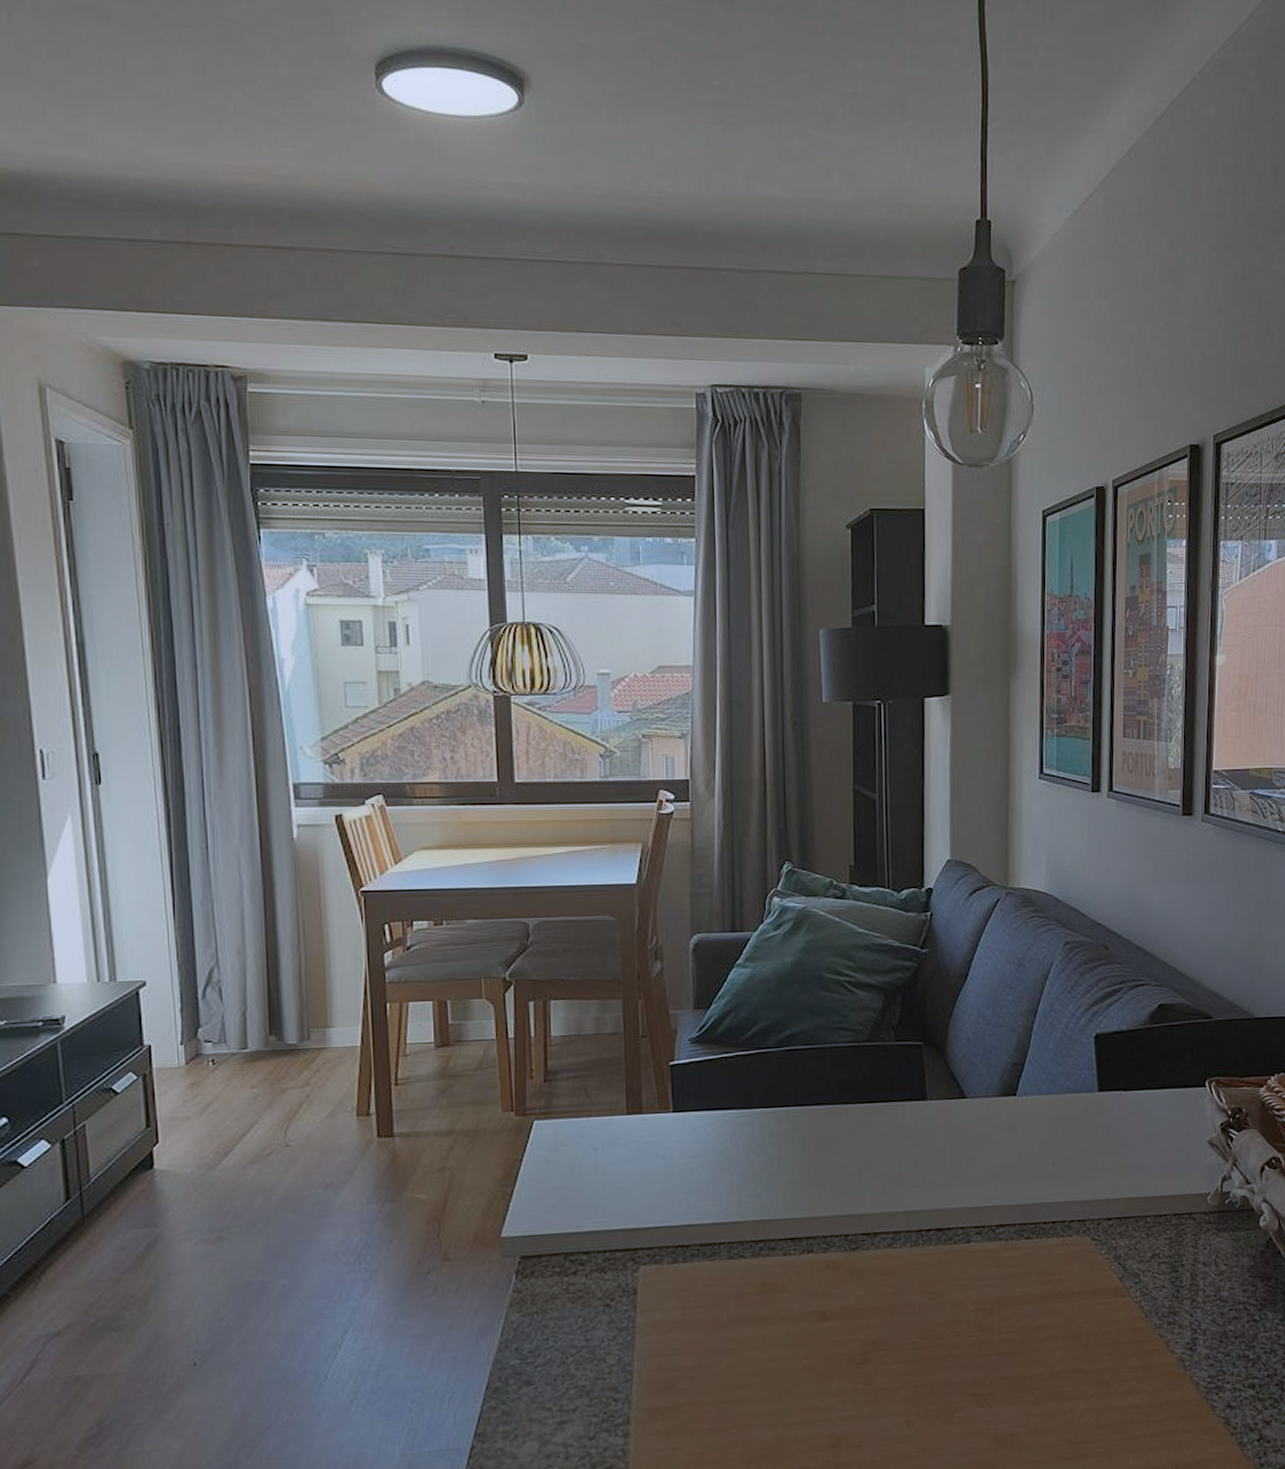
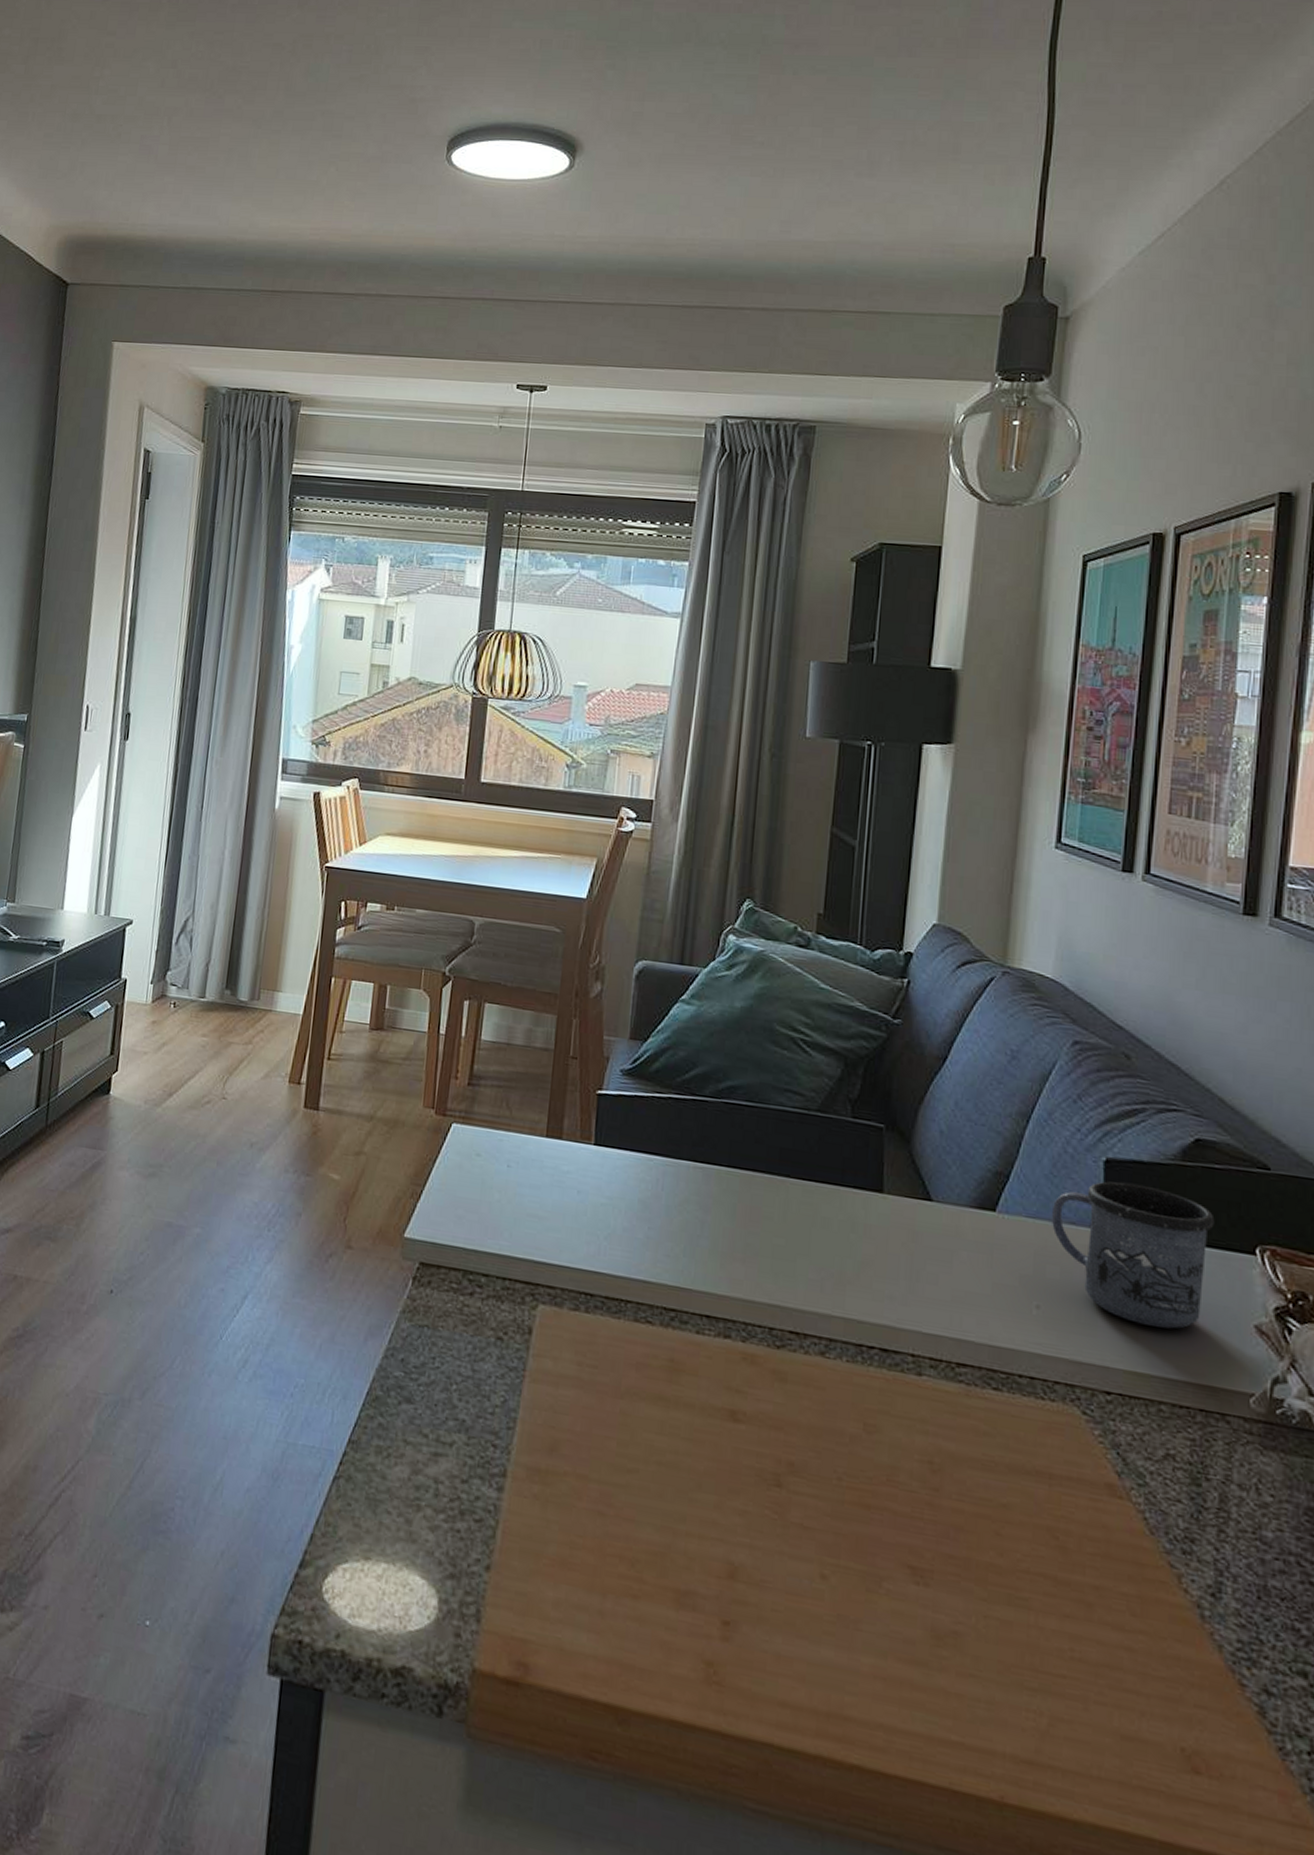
mug: none [1058,1050,1176,1160] -> present [1051,1181,1215,1329]

